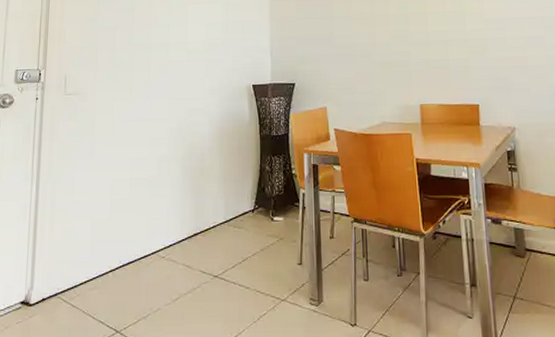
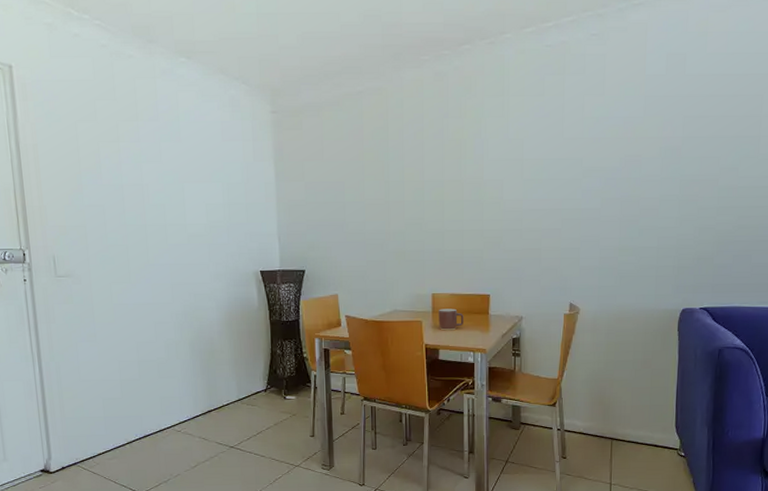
mug: none [428,120,455,144] -> present [439,308,464,331]

